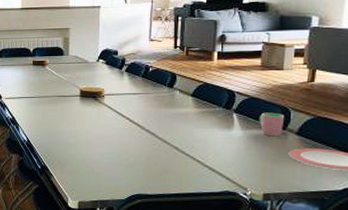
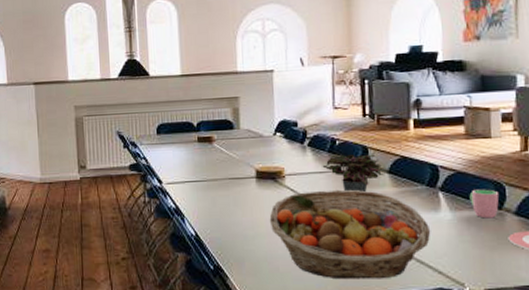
fruit basket: none [89,108,223,182] -> present [269,189,431,280]
potted plant: none [136,79,193,112] -> present [322,154,389,193]

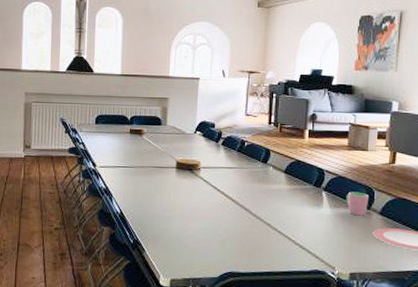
fruit basket: present [269,189,431,280] -> none [184,183,313,260]
potted plant: present [322,154,389,193] -> none [231,153,286,188]

